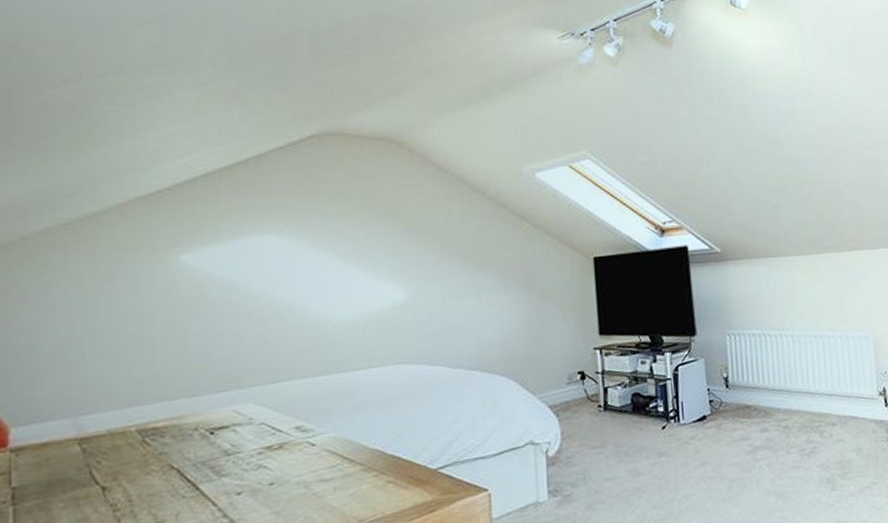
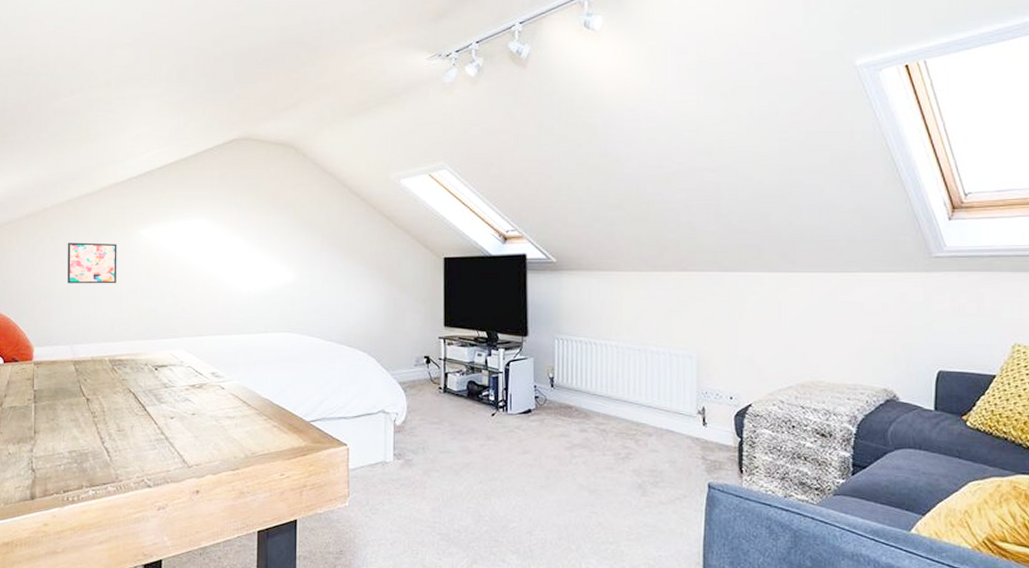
wall art: none [62,275,145,335] -> present [67,242,117,284]

